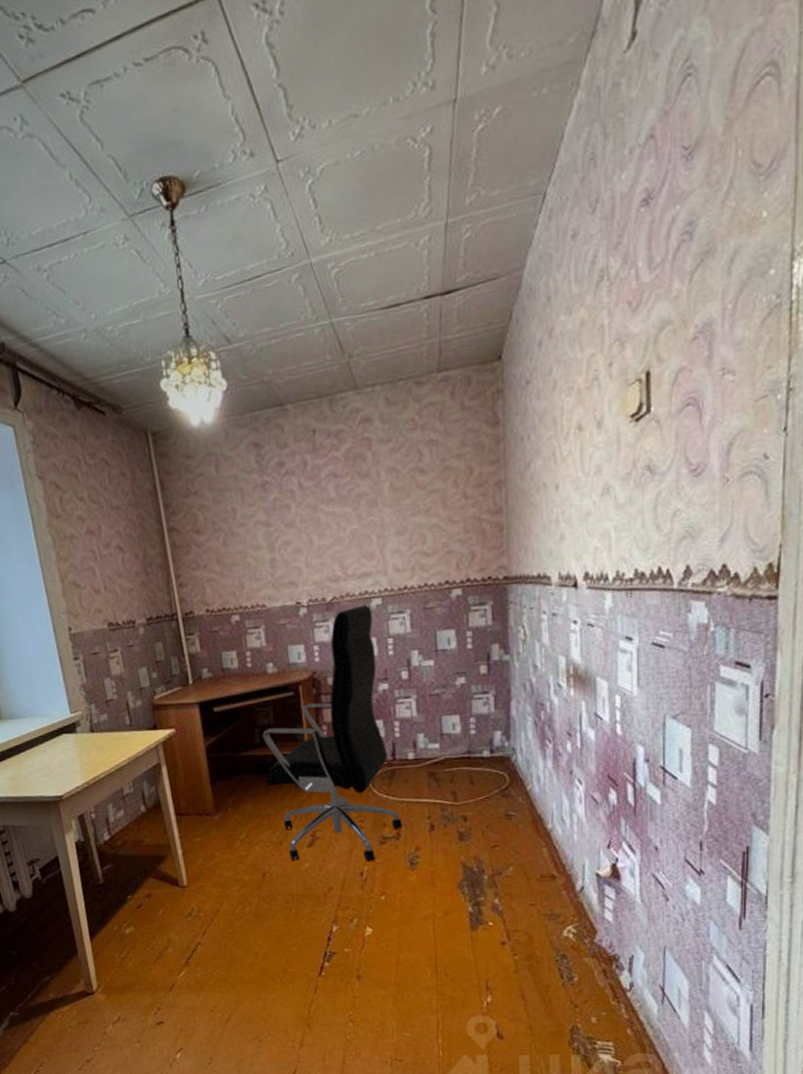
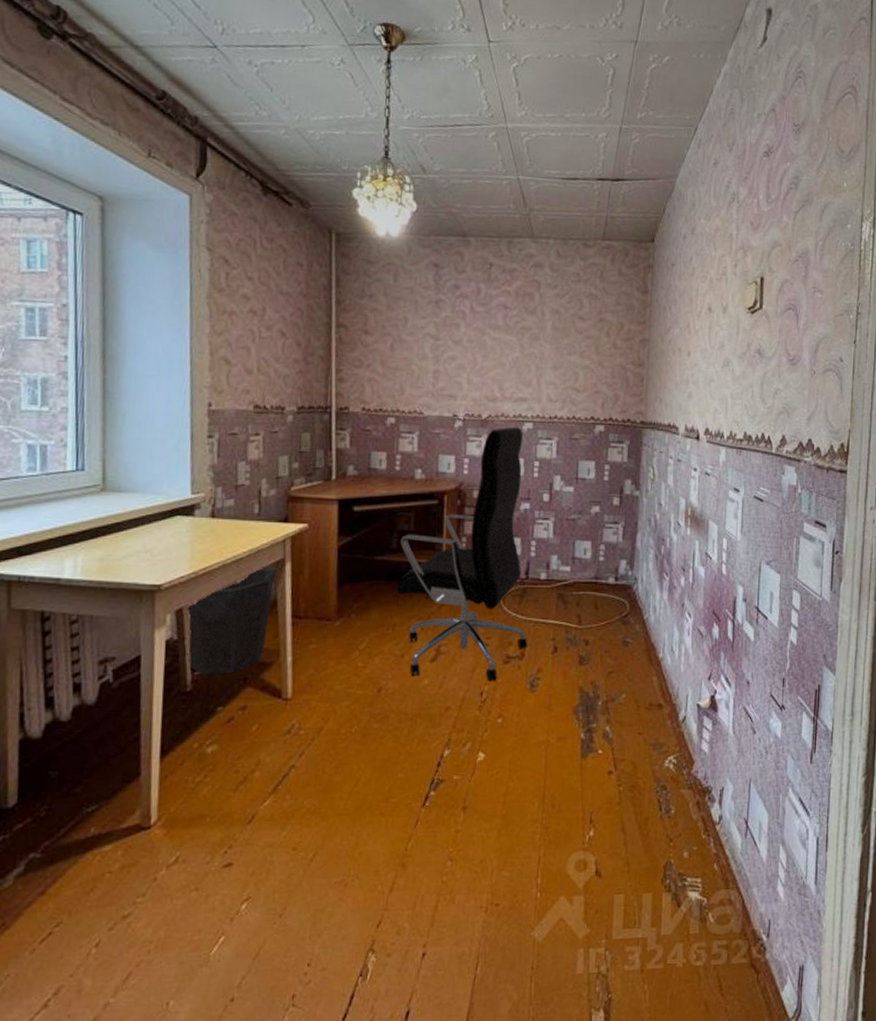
waste bin: none [87,772,157,870] -> present [187,566,276,675]

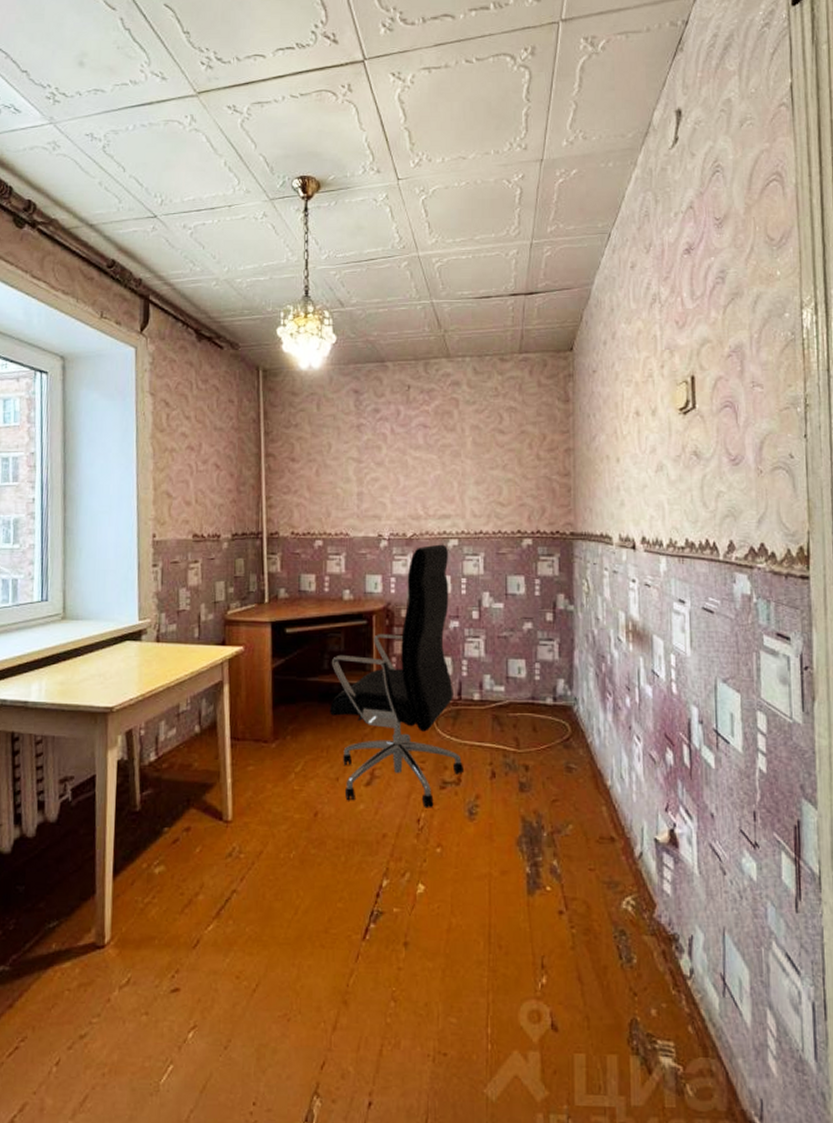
waste bin: present [187,566,276,675] -> none [136,689,215,796]

